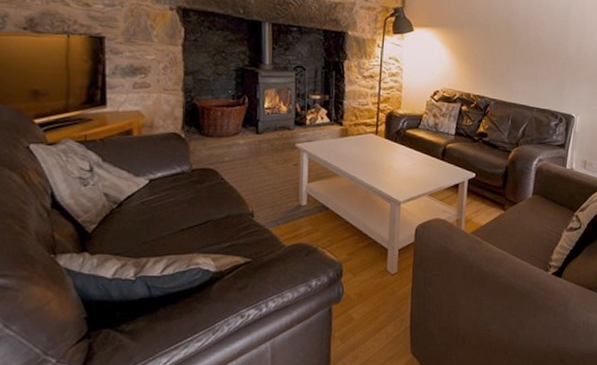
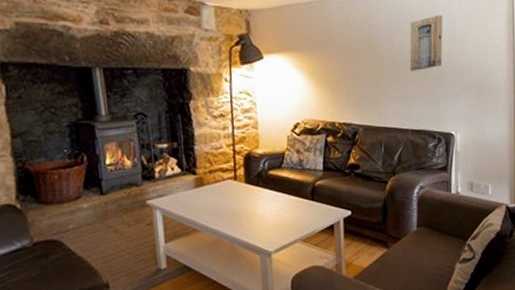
wall art: none [541,10,576,57] -> present [409,15,443,71]

